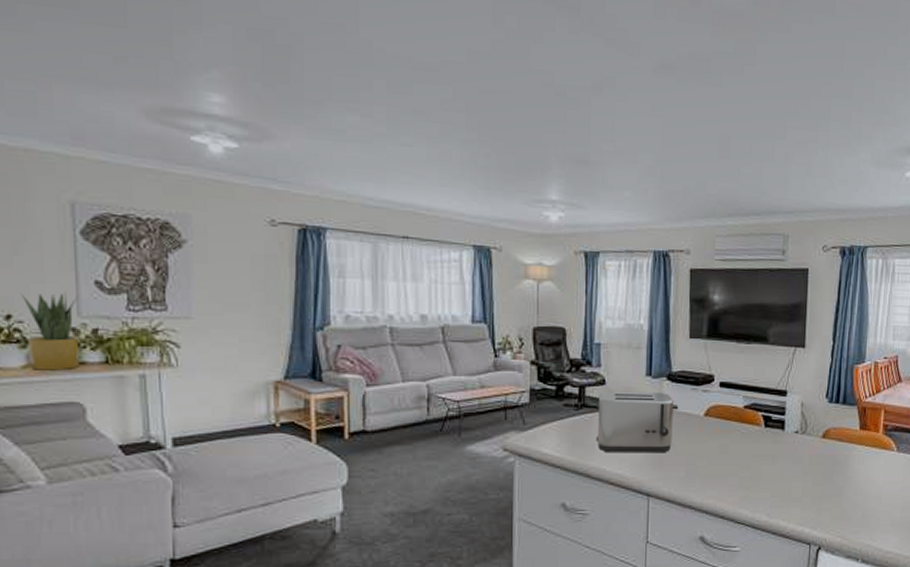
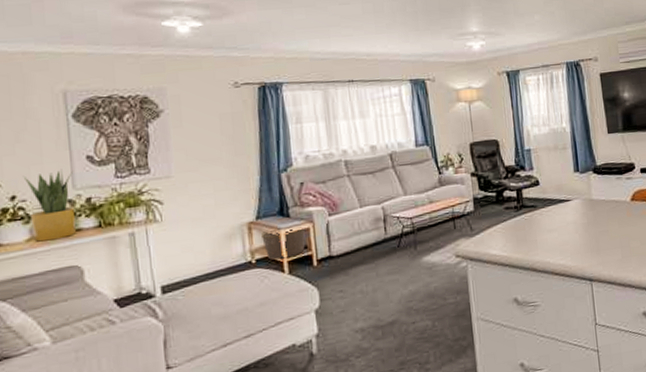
basket: none [289,394,340,426] -> present [261,228,306,260]
toaster: present [595,391,679,453] -> none [534,185,607,246]

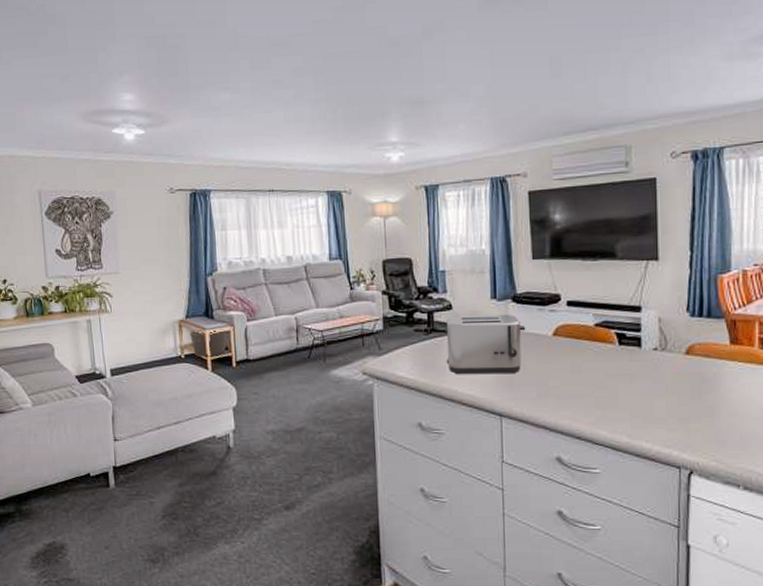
planter: present [24,169,77,242] -> none [12,259,49,320]
toaster: none [534,185,607,246] -> present [446,314,526,374]

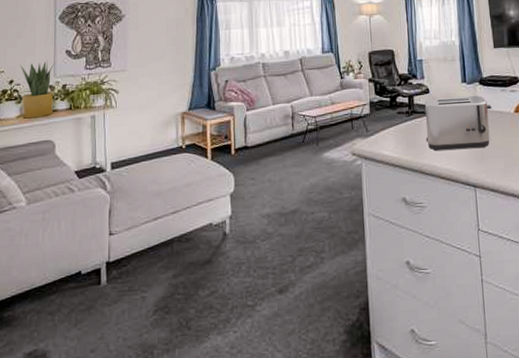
planter: none [12,259,49,320] -> present [21,60,55,119]
basket: present [190,330,227,357] -> none [192,120,227,147]

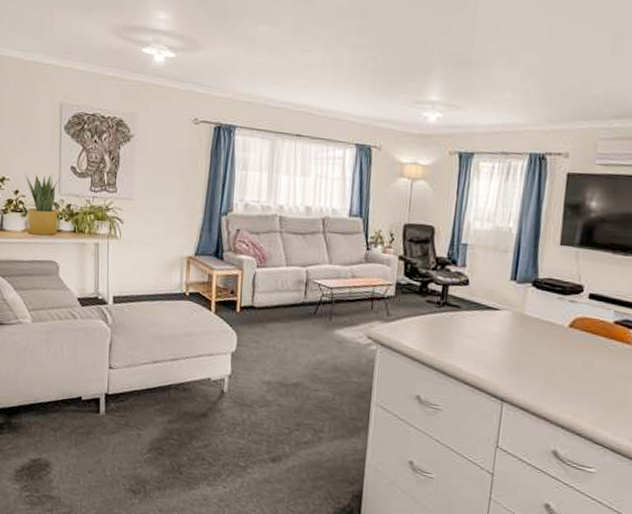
toaster: present [424,95,492,150] -> none [454,291,542,361]

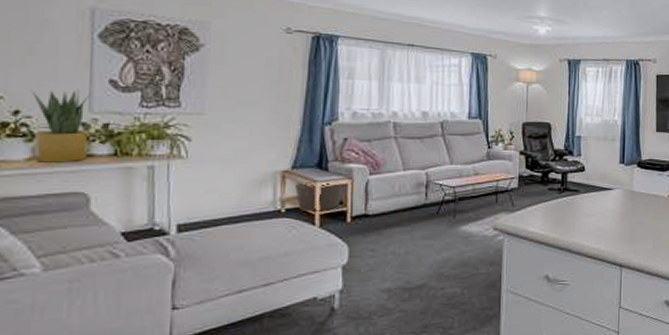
basket: none [197,268,235,299] -> present [295,182,344,211]

